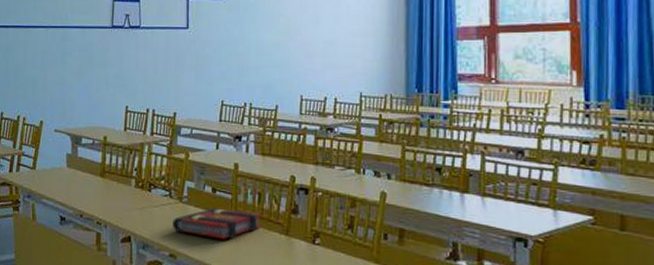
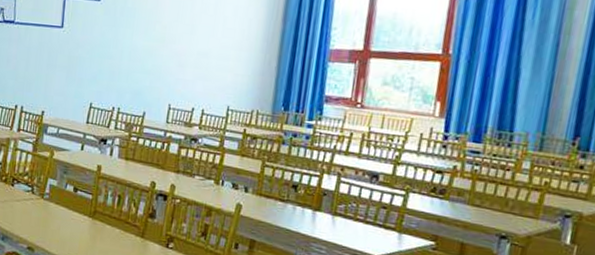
book: present [173,207,262,240] -> none [32,206,119,237]

